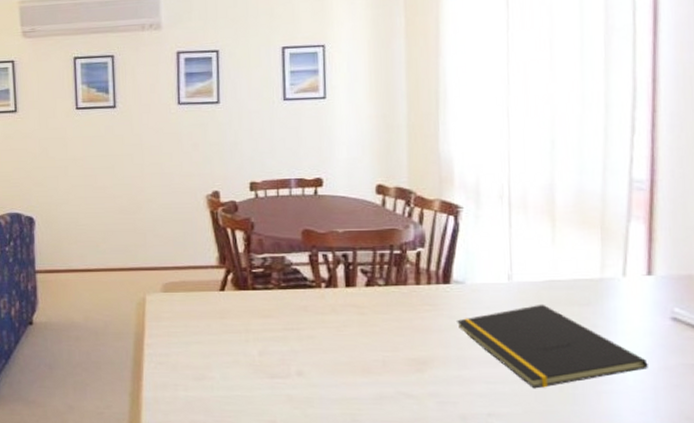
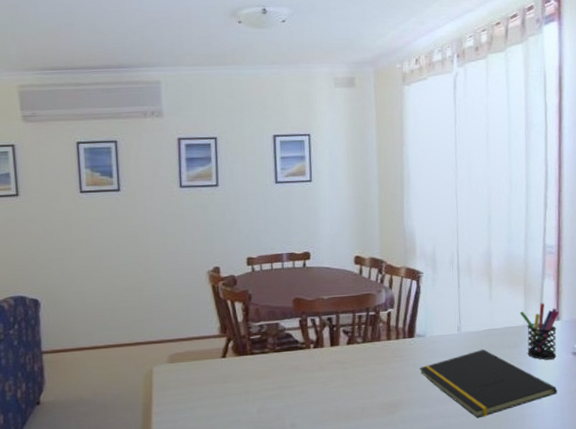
pen holder: none [594,252,651,324] -> present [519,303,559,360]

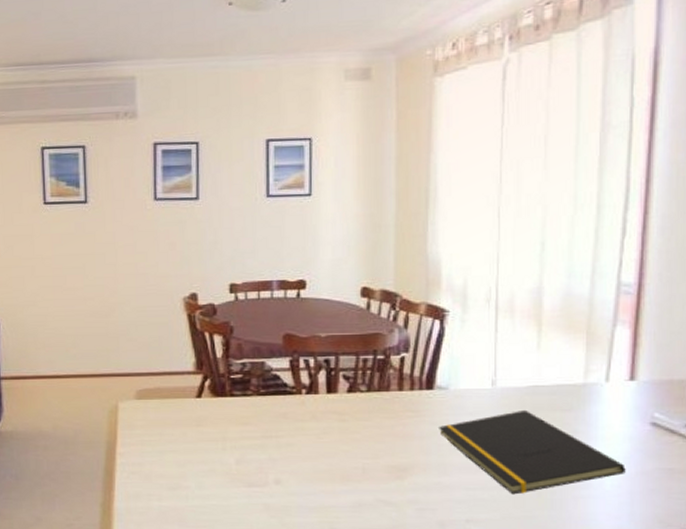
pen holder: present [519,303,559,360] -> none [578,357,634,429]

